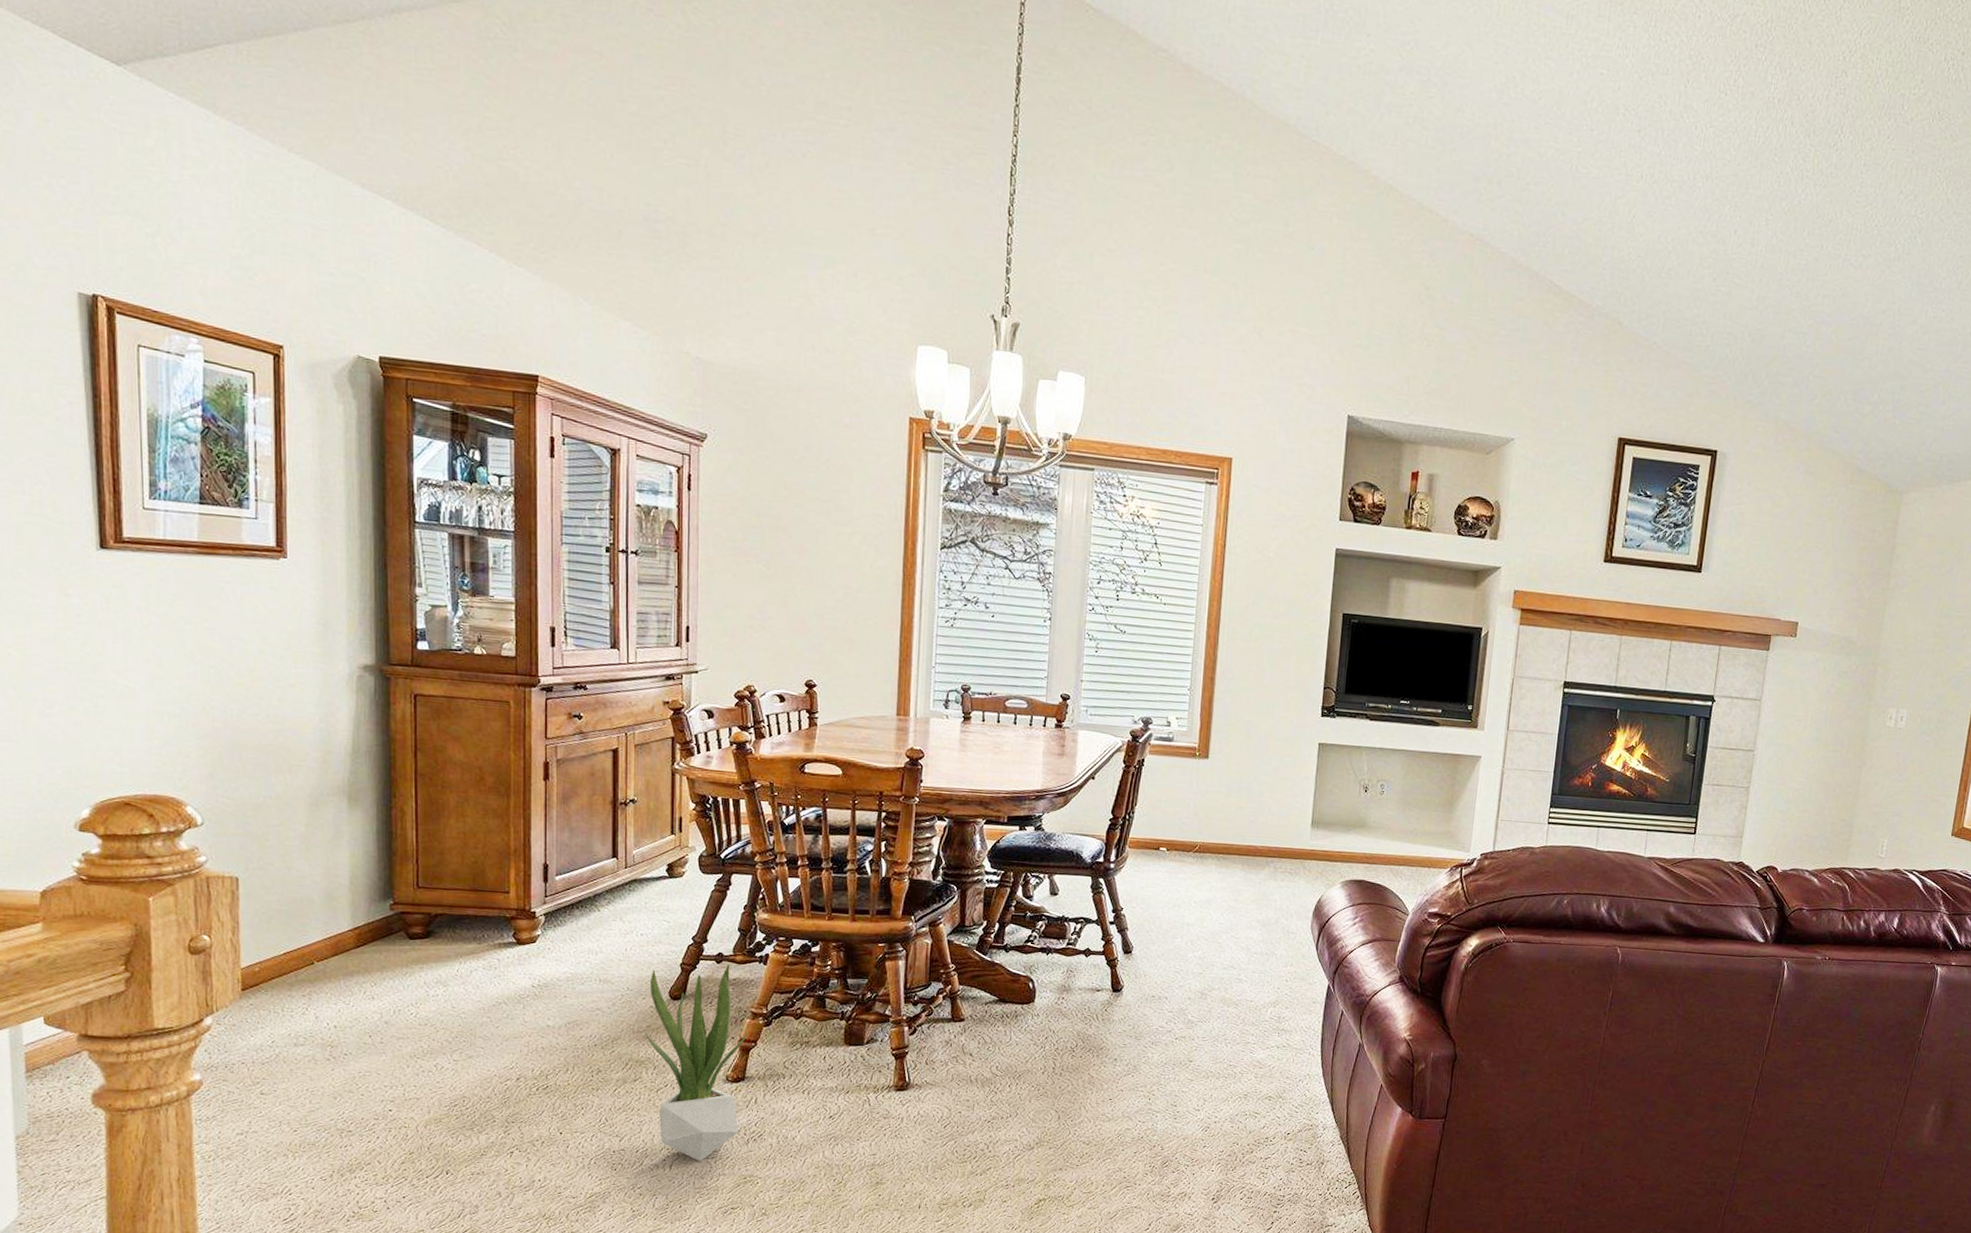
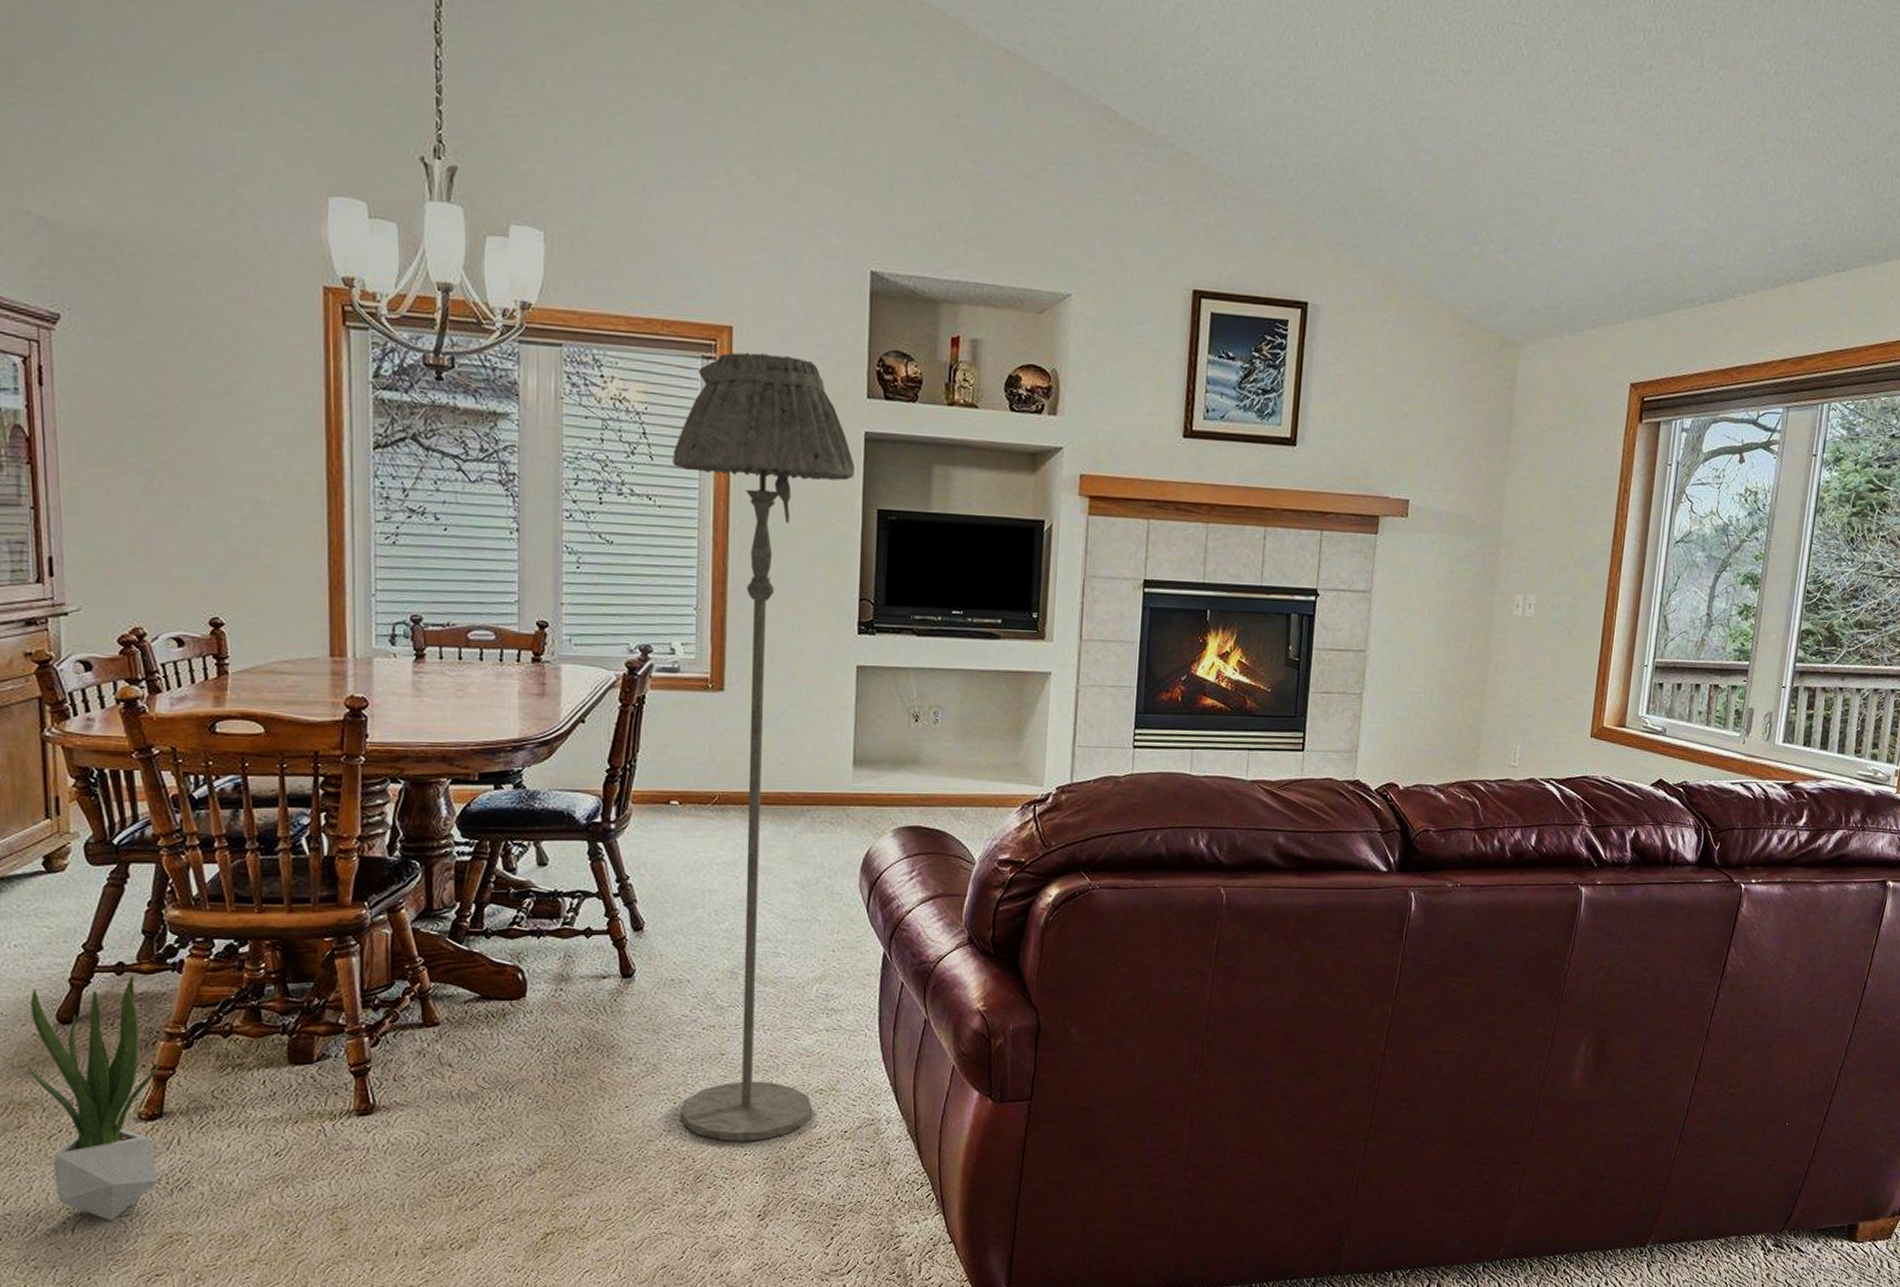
floor lamp: none [1153,479,1326,1136] -> present [673,352,854,1141]

